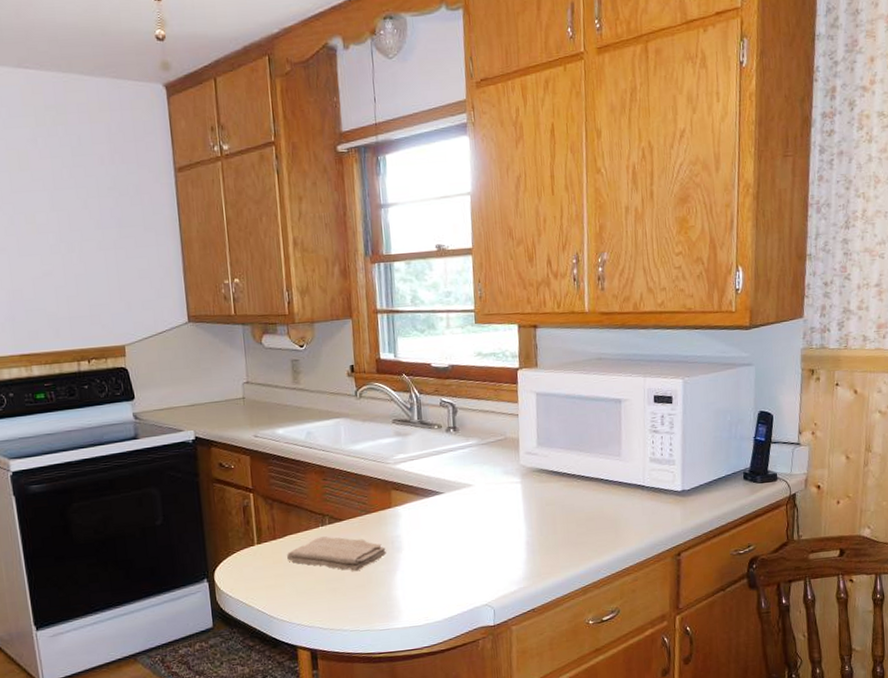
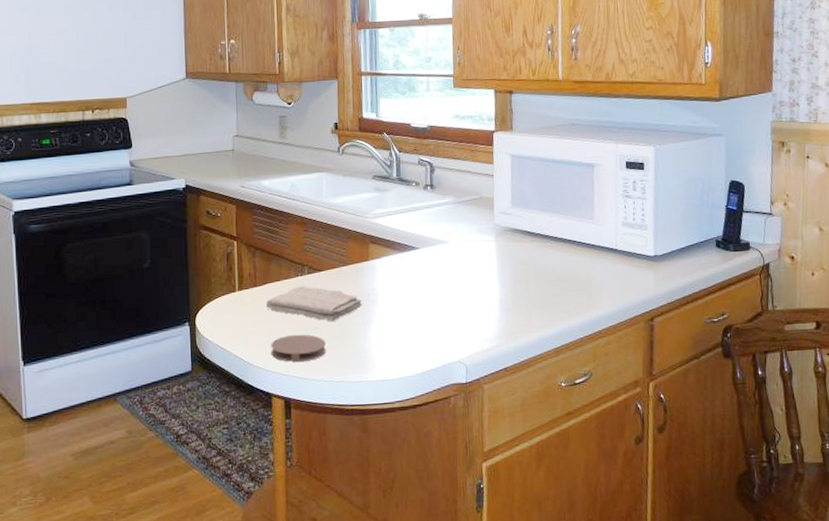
coaster: none [294,585,351,614] -> present [271,334,326,362]

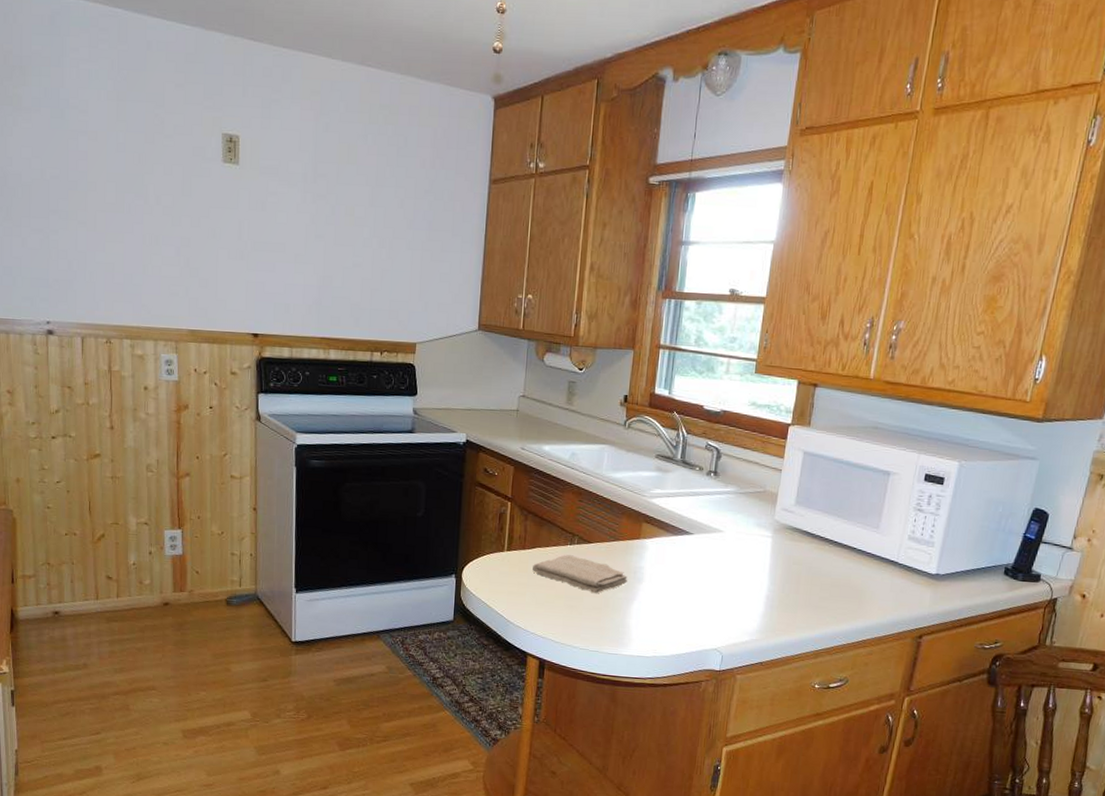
coaster: present [271,334,326,362] -> none [532,600,586,628]

